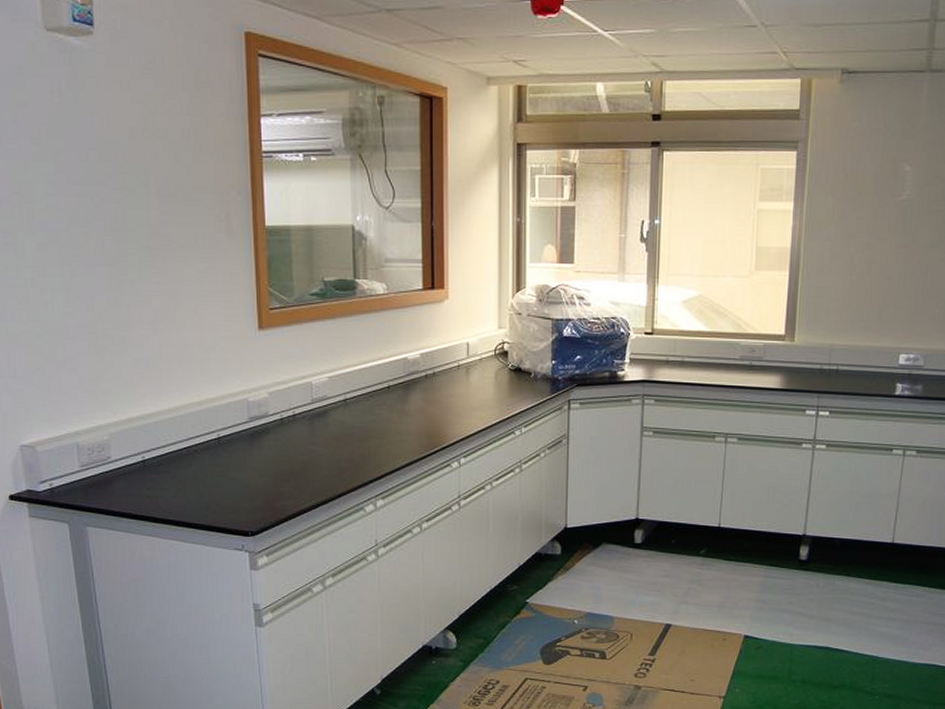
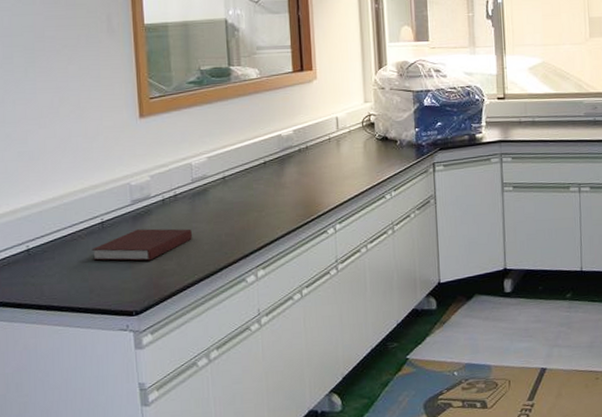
notebook: none [207,448,310,482] -> present [91,228,192,261]

